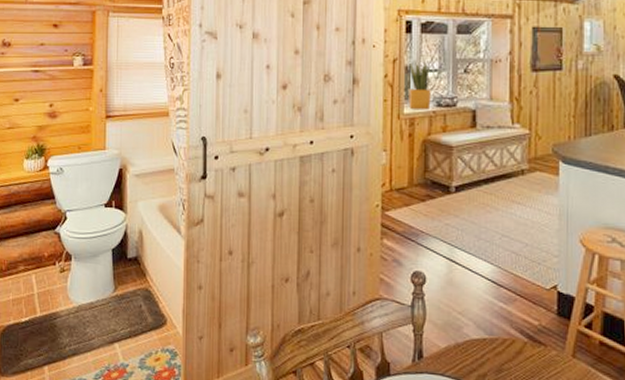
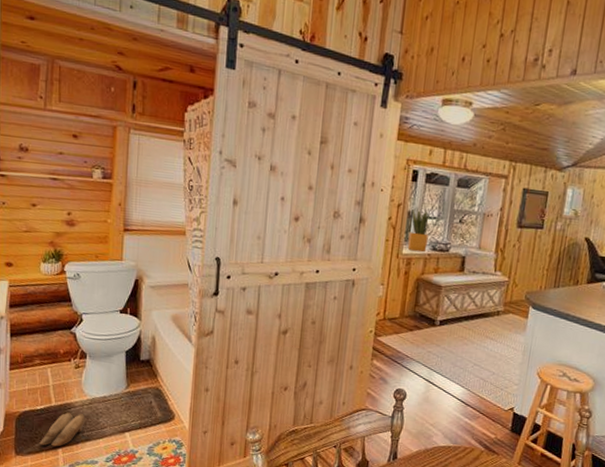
slippers: none [24,323,72,364] -> present [39,412,86,447]

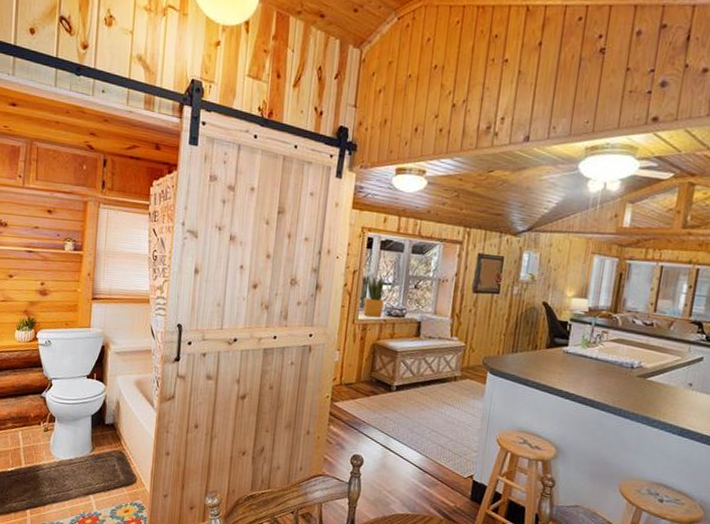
slippers: present [39,412,86,447] -> none [9,474,53,508]

